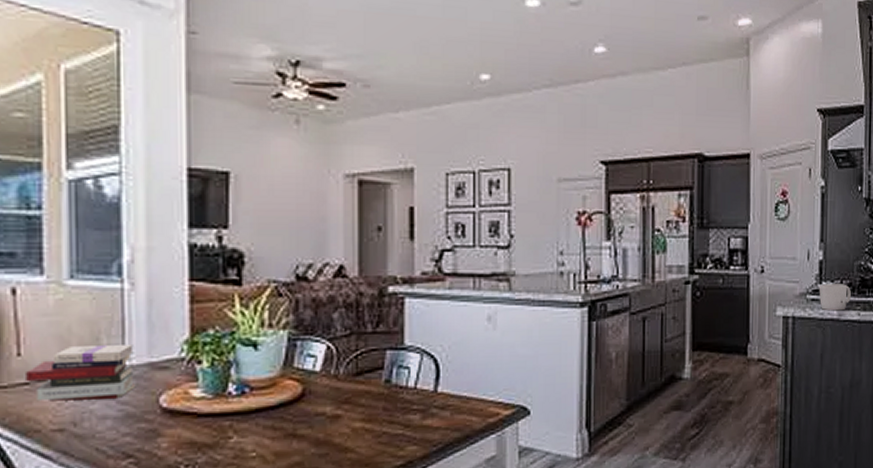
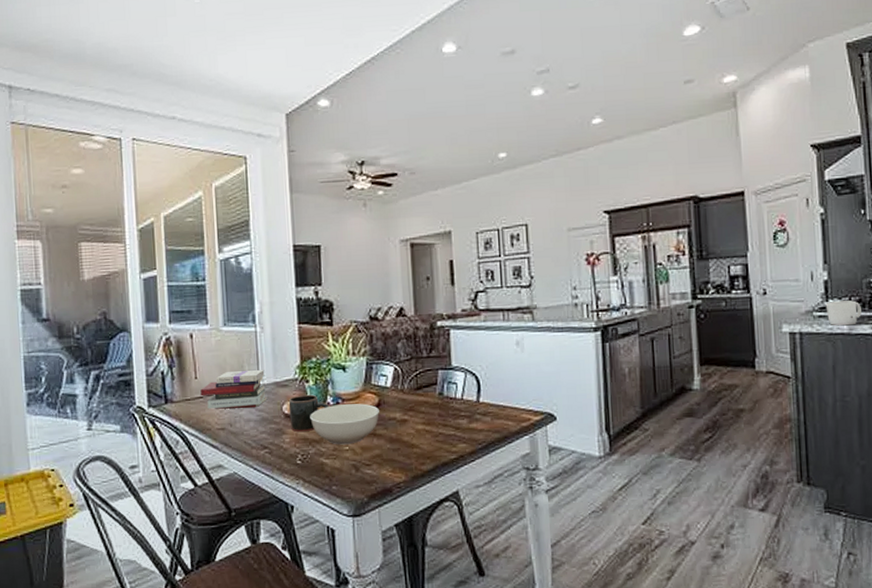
mug: none [169,380,230,434] -> present [288,394,329,433]
bowl: none [201,393,302,451] -> present [310,403,379,445]

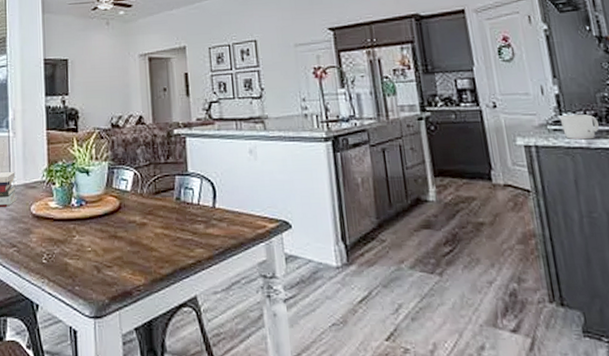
mug: present [288,394,329,433] -> none [36,196,73,232]
bowl: present [310,403,379,445] -> none [55,206,120,246]

